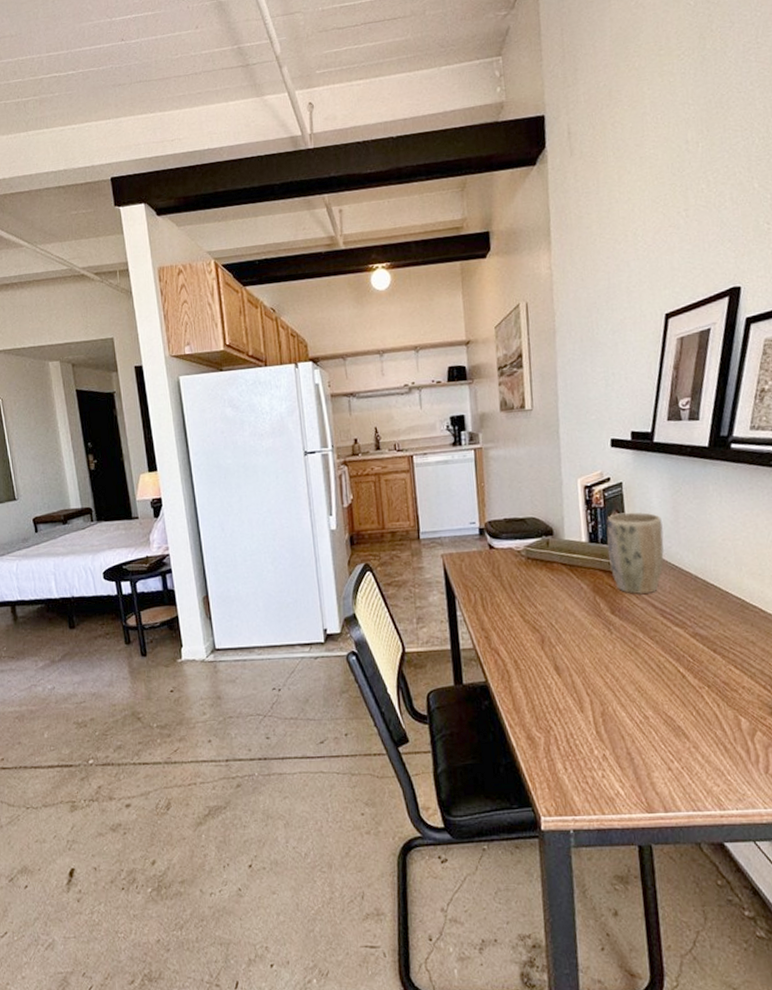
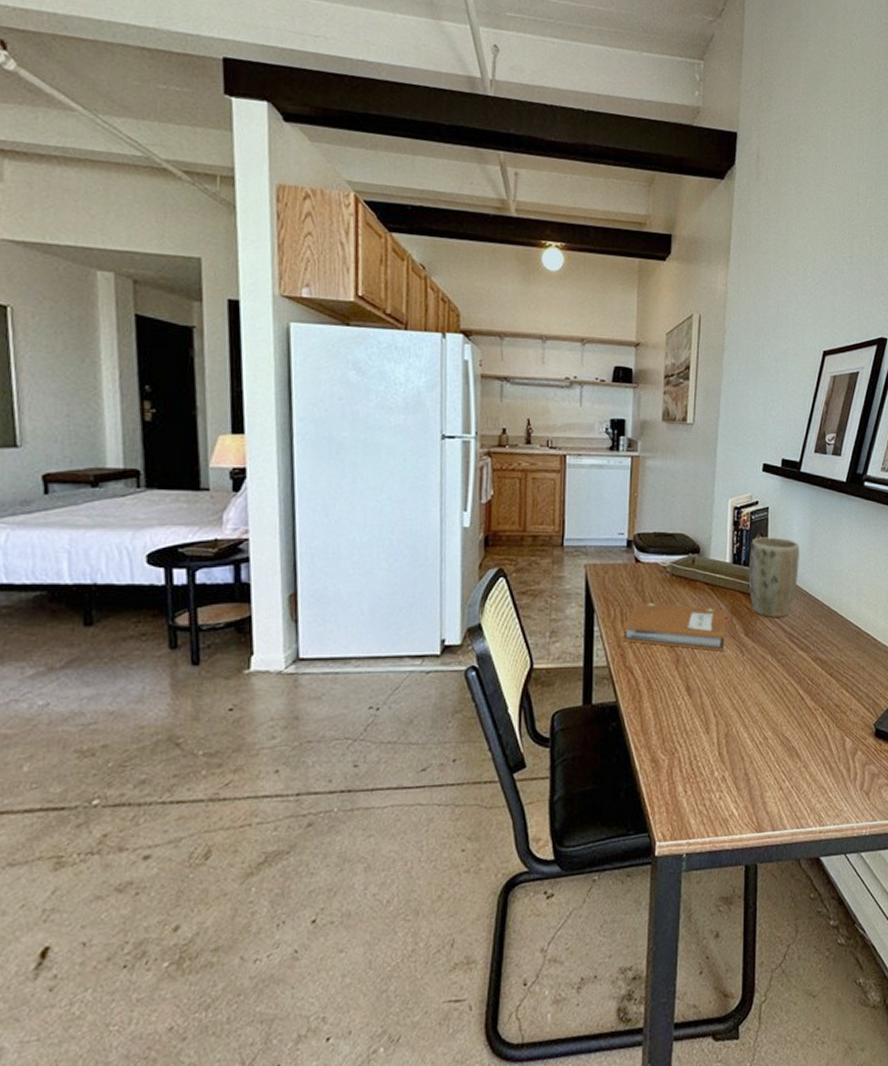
notebook: none [483,586,593,631] -> present [622,602,730,651]

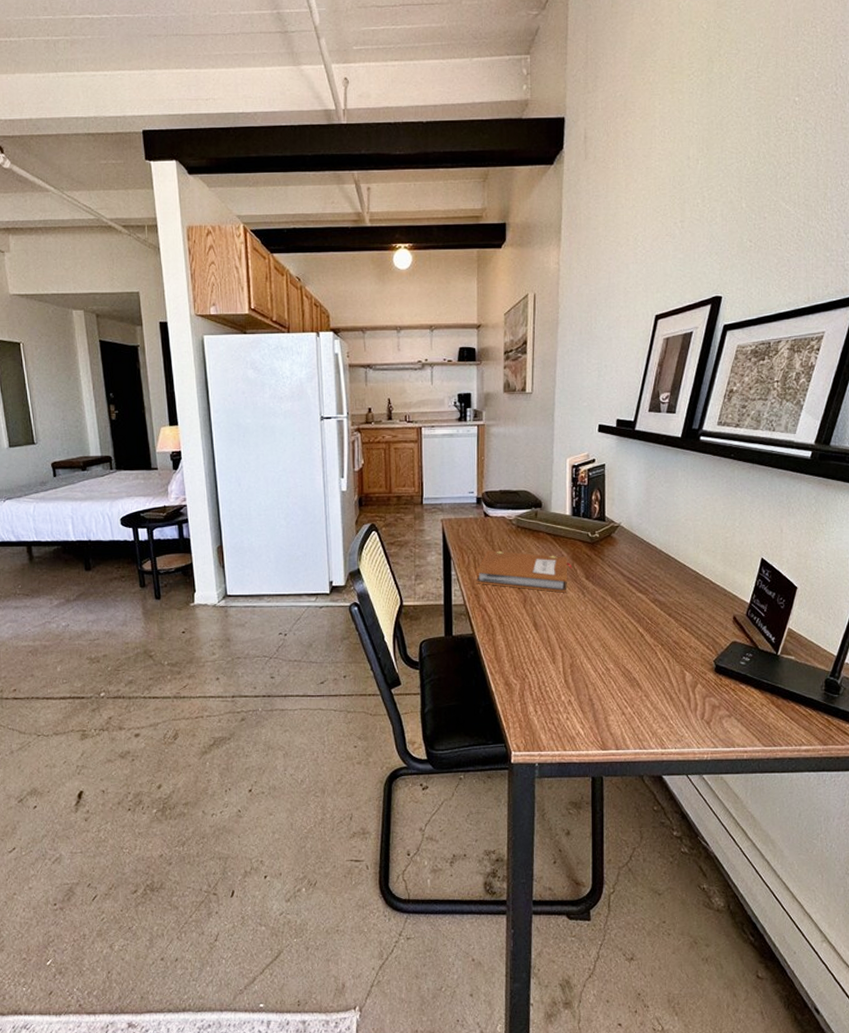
plant pot: present [748,537,800,617] -> none [587,491,637,563]

